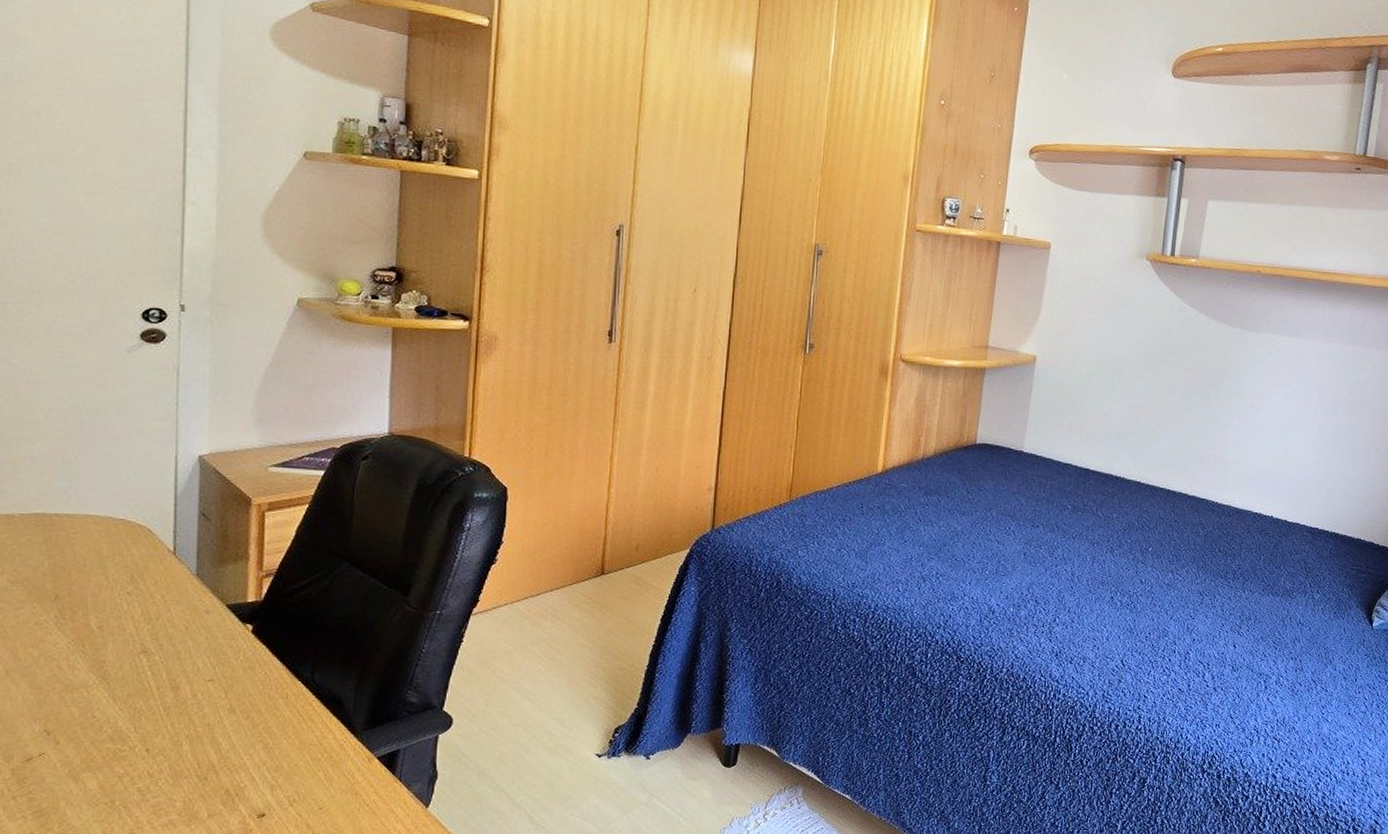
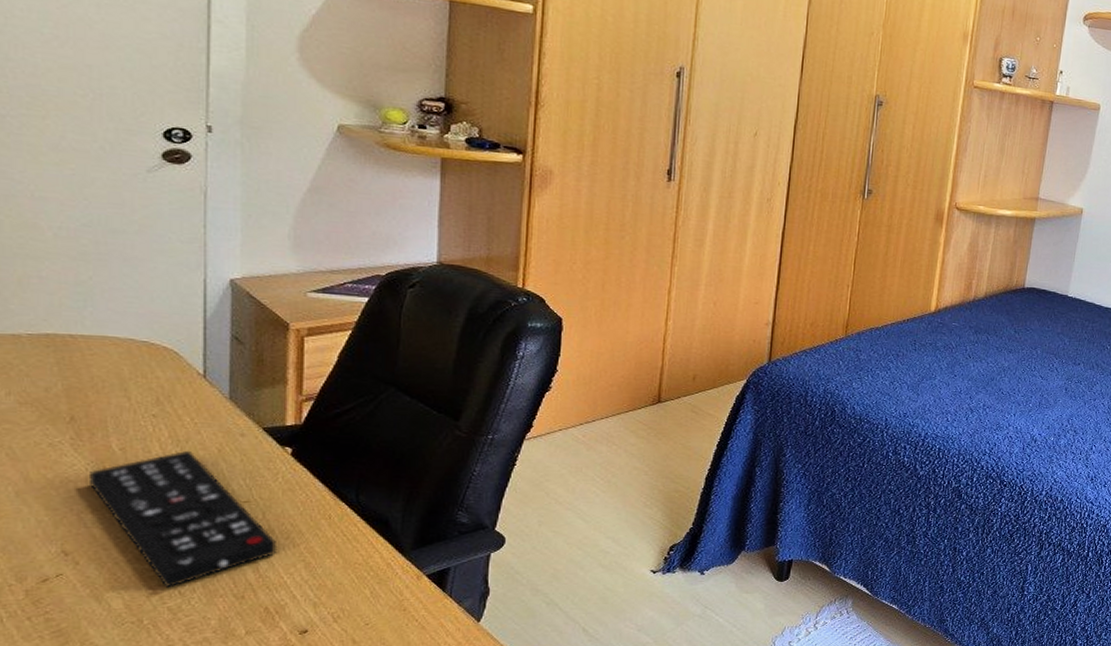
remote control: none [71,628,238,768] -> present [90,450,278,588]

